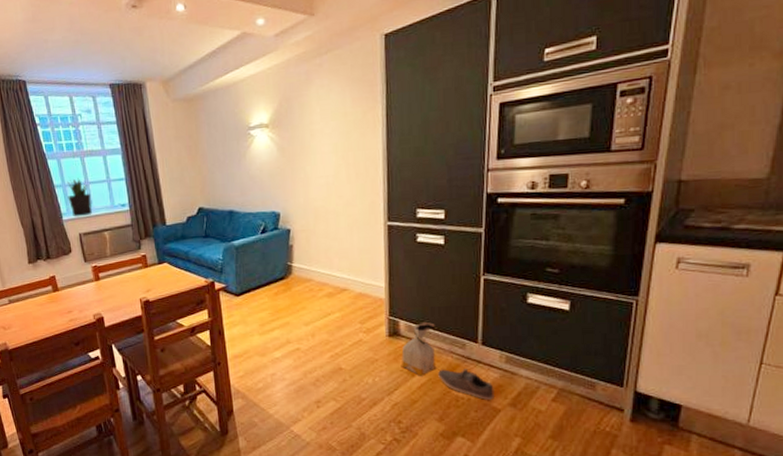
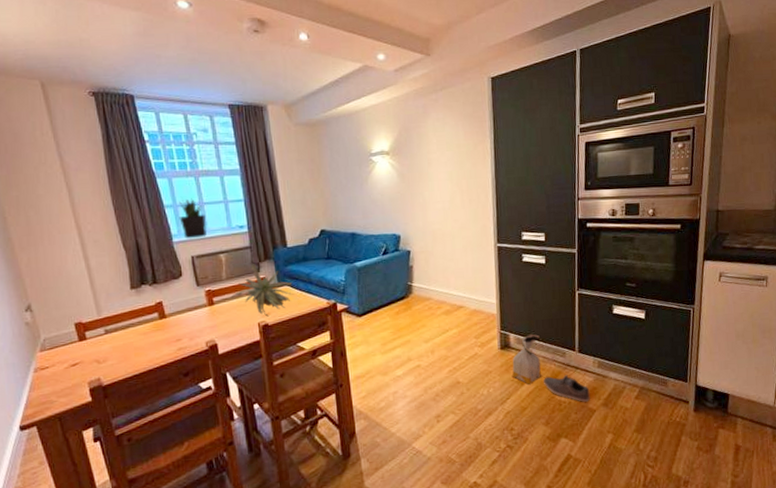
plant: none [116,241,174,293] -> present [232,264,295,317]

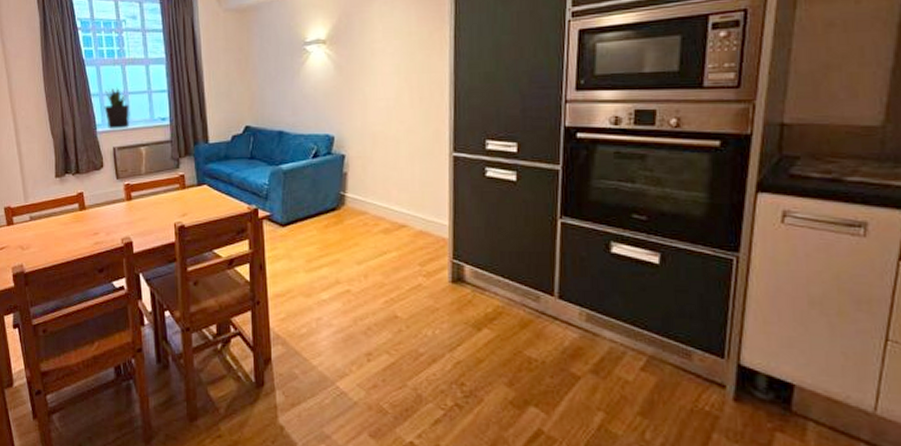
plant: present [232,264,295,317] -> none [150,159,214,218]
bag: present [511,334,542,385] -> none [465,267,506,331]
shoe: present [544,375,590,402] -> none [508,324,573,364]

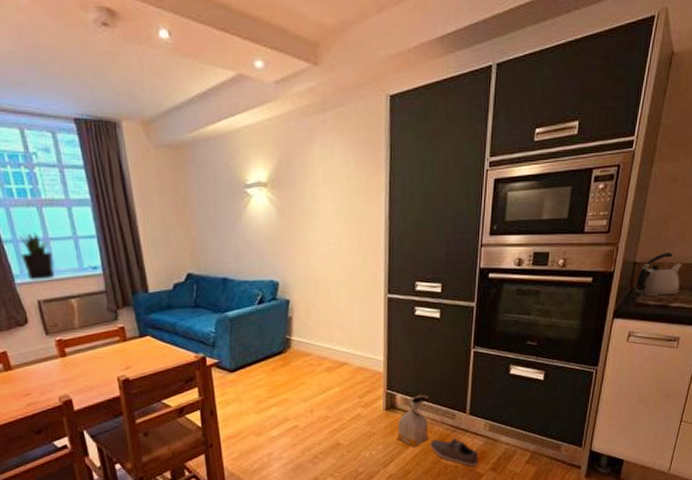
bag: none [465,267,506,331] -> present [396,394,429,447]
shoe: none [508,324,573,364] -> present [430,438,479,466]
kettle: none [785,112,860,166] -> present [634,252,682,296]

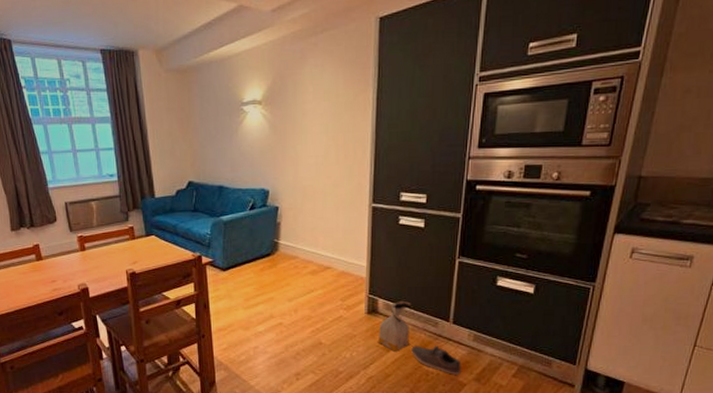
planter: present [20,232,55,281] -> none [54,145,80,186]
kettle: present [634,252,682,296] -> none [639,166,697,212]

